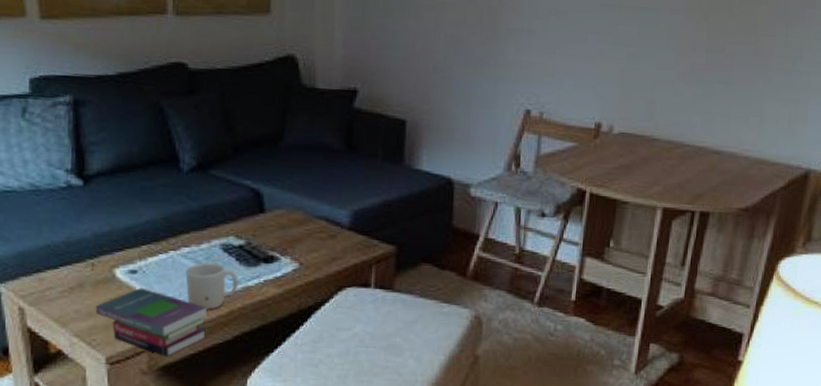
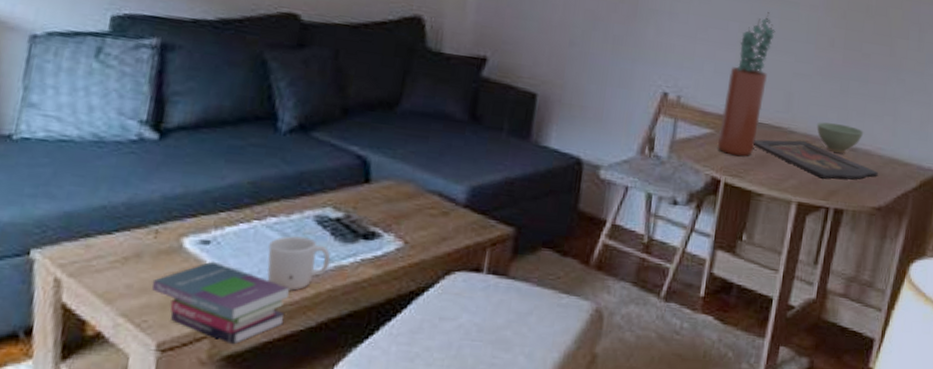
vase: none [581,21,635,167] -> present [717,12,775,157]
tray: none [617,147,745,184] -> present [753,139,879,180]
bowl: none [680,127,729,158] -> present [817,122,864,154]

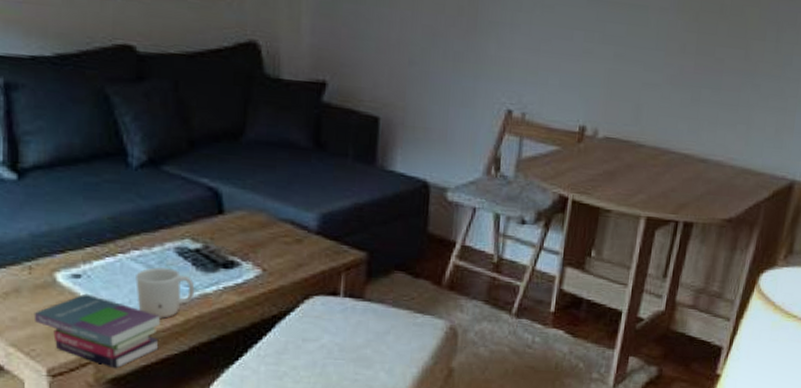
vase: present [717,12,775,157] -> none [564,18,623,174]
tray: present [753,139,879,180] -> none [601,153,731,192]
bowl: present [817,122,864,154] -> none [666,133,716,166]

